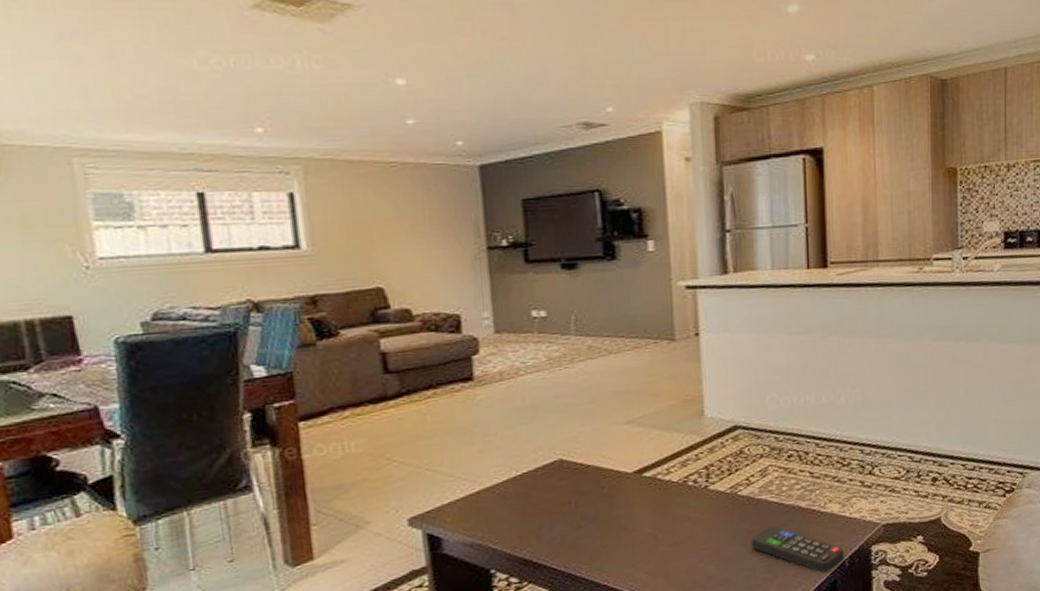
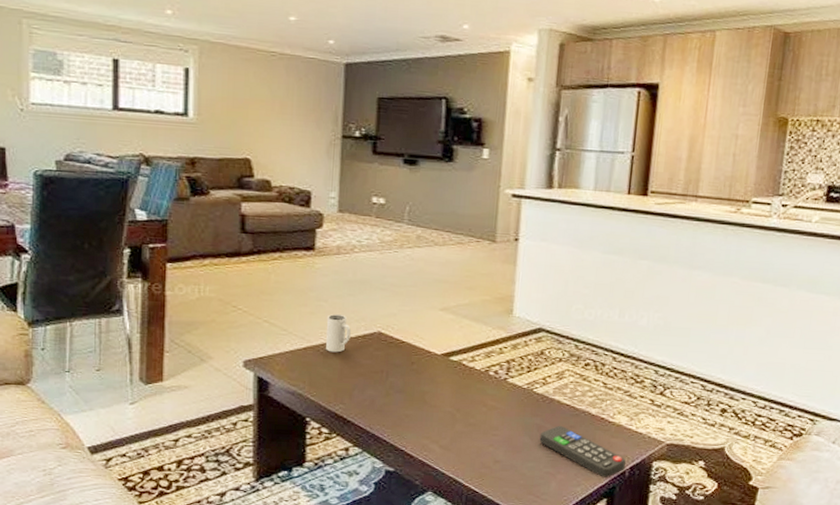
mug: none [498,447,529,492] -> present [326,314,351,353]

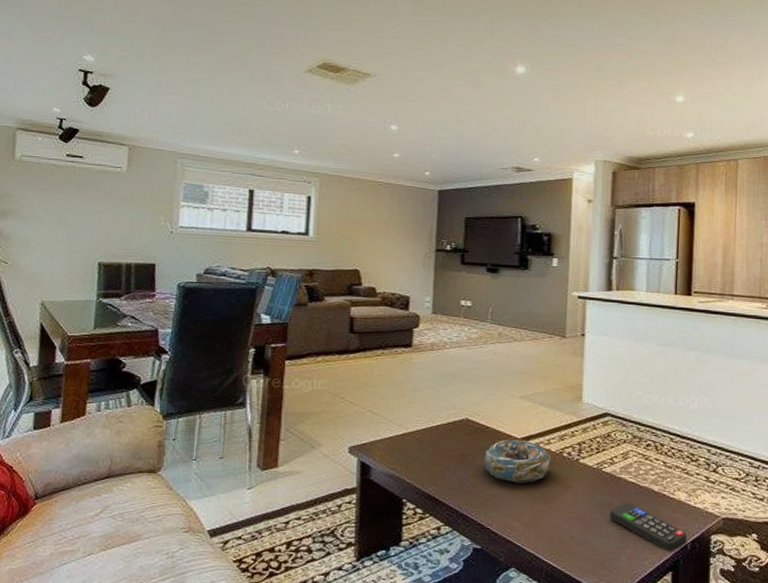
mug: present [326,314,351,353] -> none [421,404,443,438]
decorative bowl: none [398,355,476,403] -> present [484,439,552,483]

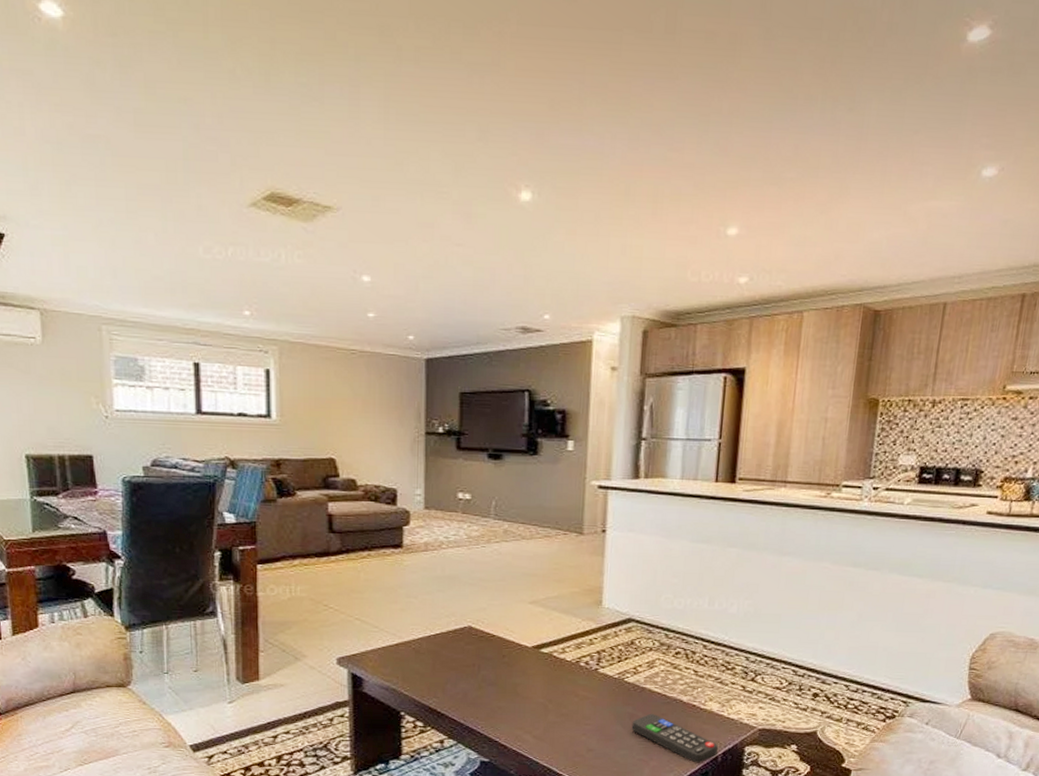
decorative bowl: present [484,439,552,483] -> none [490,648,567,695]

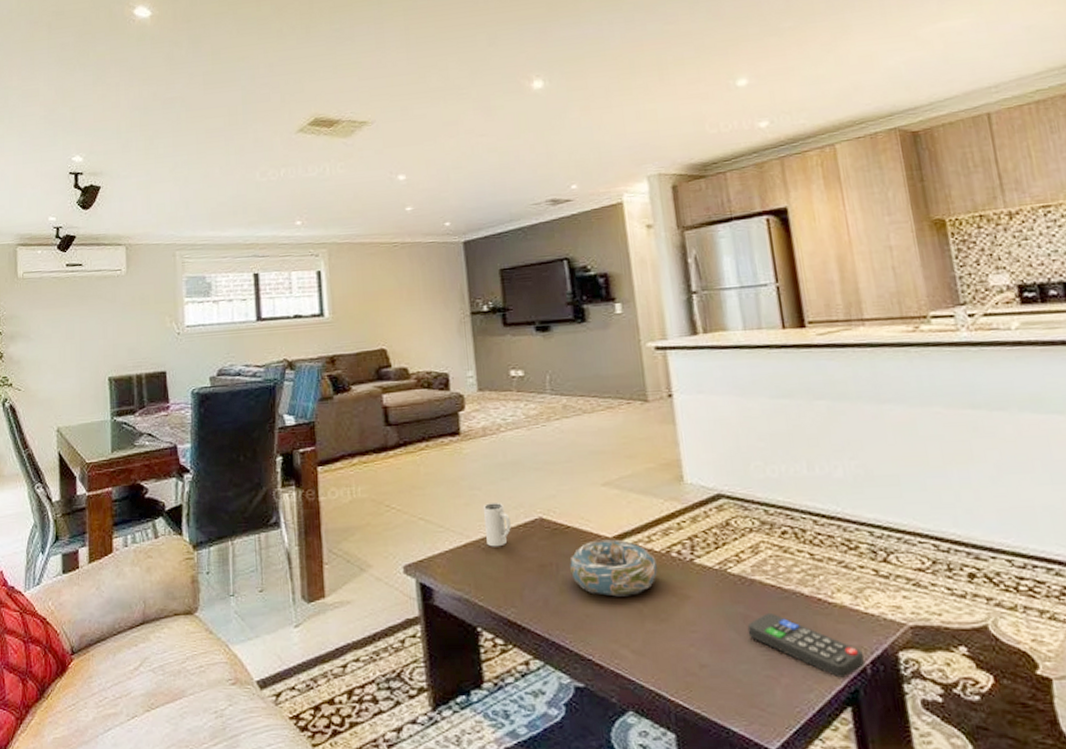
mug: none [417,610,441,648] -> present [483,503,511,547]
decorative bowl: none [490,648,567,695] -> present [570,539,658,597]

